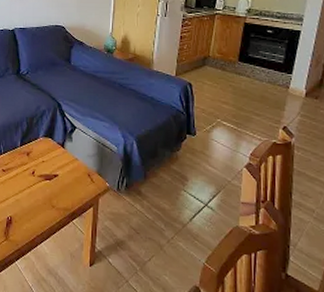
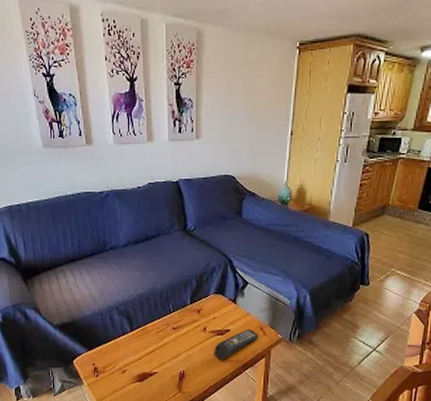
remote control: none [41,175,87,207] -> present [214,329,259,360]

